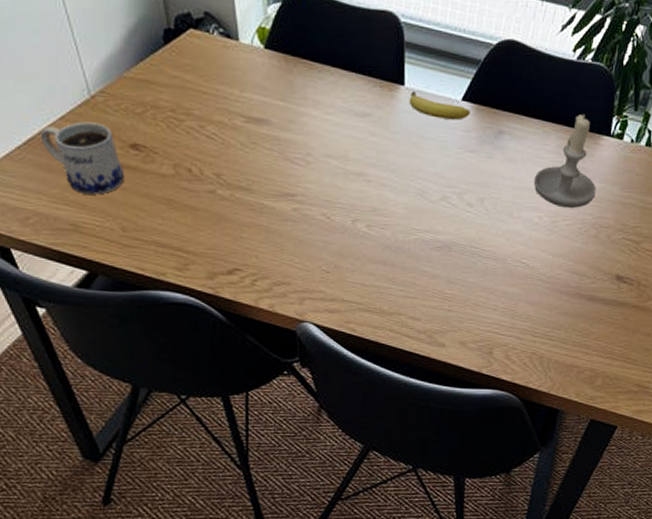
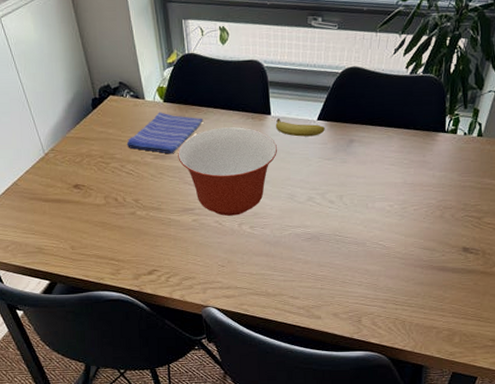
mug: present [40,121,124,195] -> none [13,172,71,225]
dish towel: none [209,61,317,119] -> present [126,112,203,154]
mixing bowl: none [279,92,410,209] -> present [178,127,278,216]
candle: present [533,114,596,209] -> none [383,118,437,196]

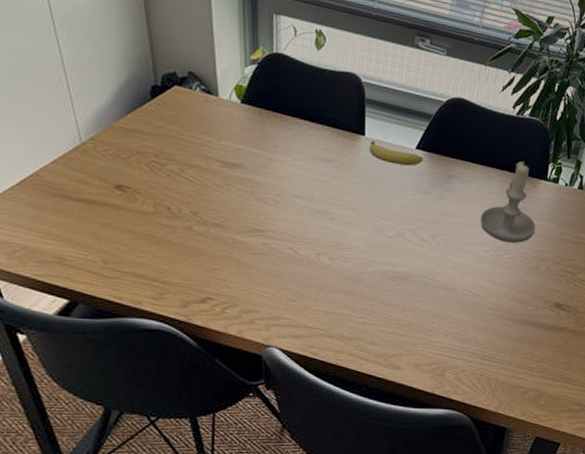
dish towel: present [126,112,203,154] -> none [189,114,287,164]
mixing bowl: present [178,127,278,216] -> none [251,141,370,244]
candle: none [383,118,437,196] -> present [480,162,536,244]

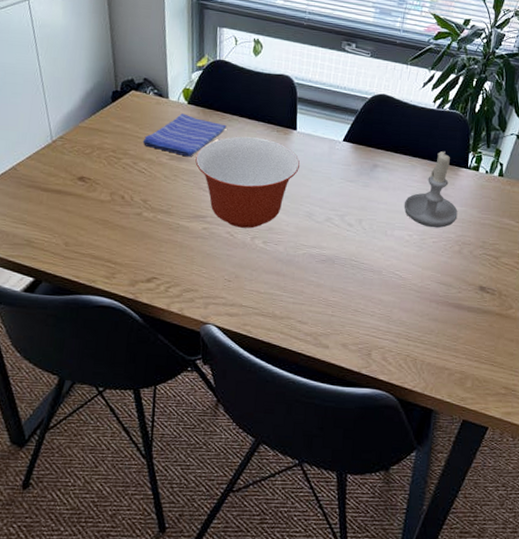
dish towel: none [189,114,287,164] -> present [142,113,227,157]
mixing bowl: none [251,141,370,244] -> present [195,136,300,229]
fruit: present [369,141,423,166] -> none [300,135,350,157]

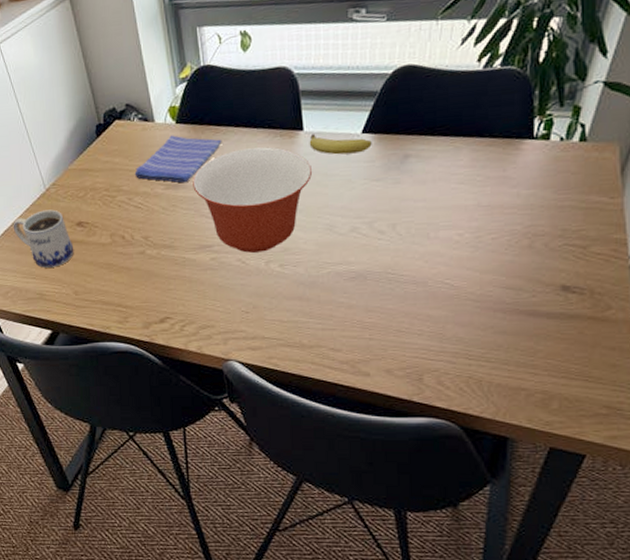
mug: none [11,160,72,217] -> present [13,209,74,268]
fruit: none [300,135,350,157] -> present [309,134,372,155]
candle: present [403,151,458,228] -> none [448,122,524,222]

